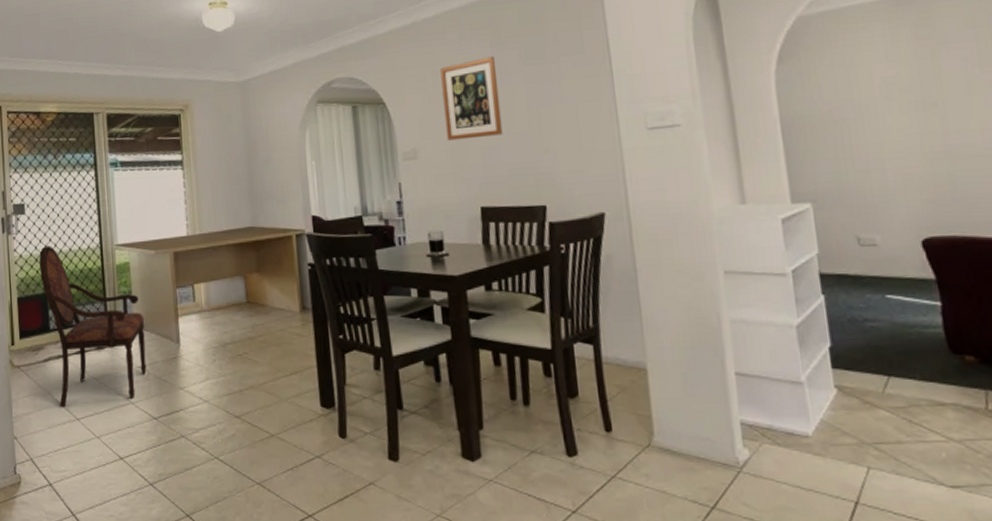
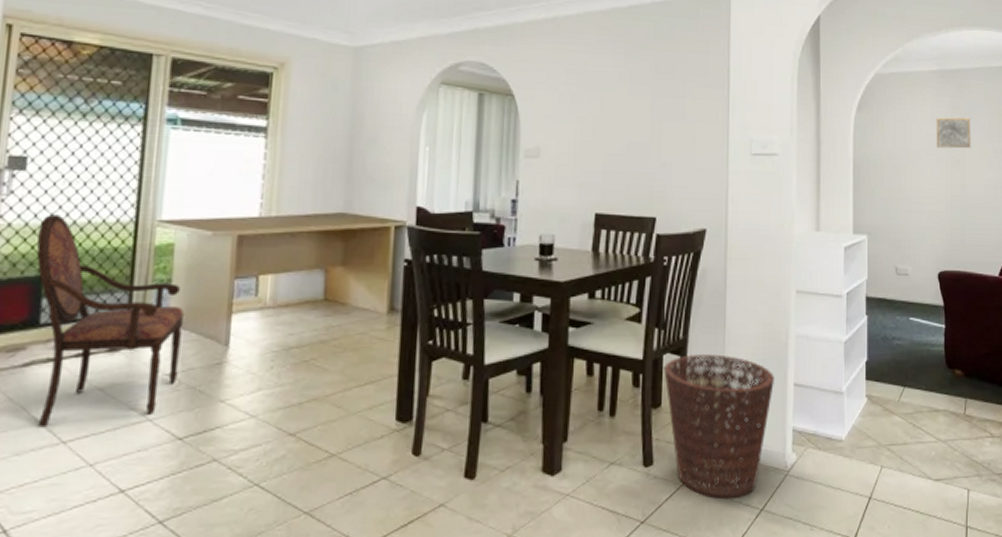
wall art: present [440,56,503,141] -> none [571,64,629,144]
basket: none [576,342,710,495] -> present [664,354,774,500]
wall art: none [893,48,952,91] -> present [936,117,971,149]

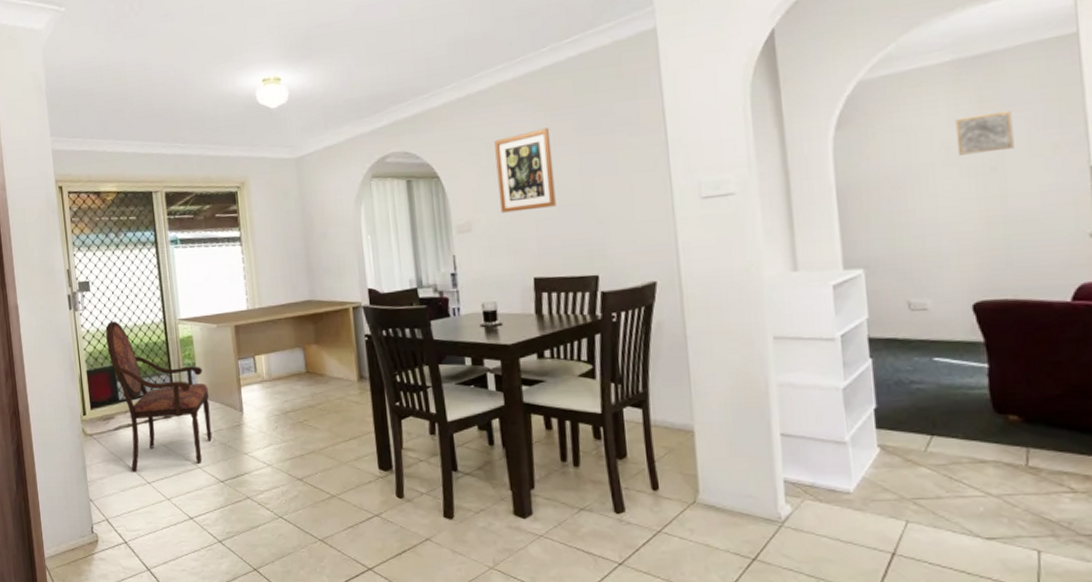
wall art: none [571,64,629,144] -> present [494,128,557,213]
basket: present [664,354,774,500] -> none [625,406,756,548]

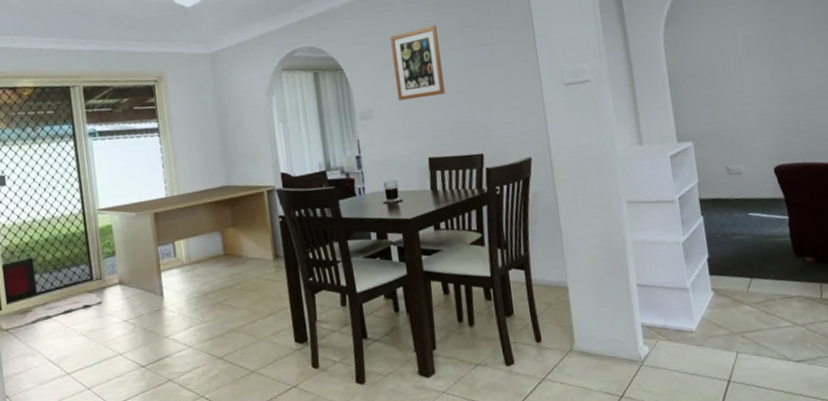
armchair: present [105,321,213,473] -> none [22,214,133,365]
wall art: present [955,110,1014,155] -> none [752,11,795,47]

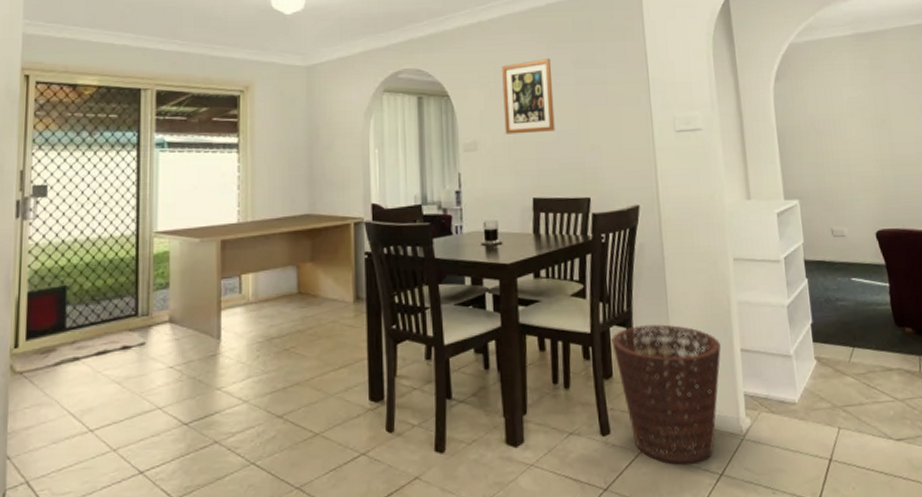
basket: none [511,265,618,390] -> present [612,324,721,466]

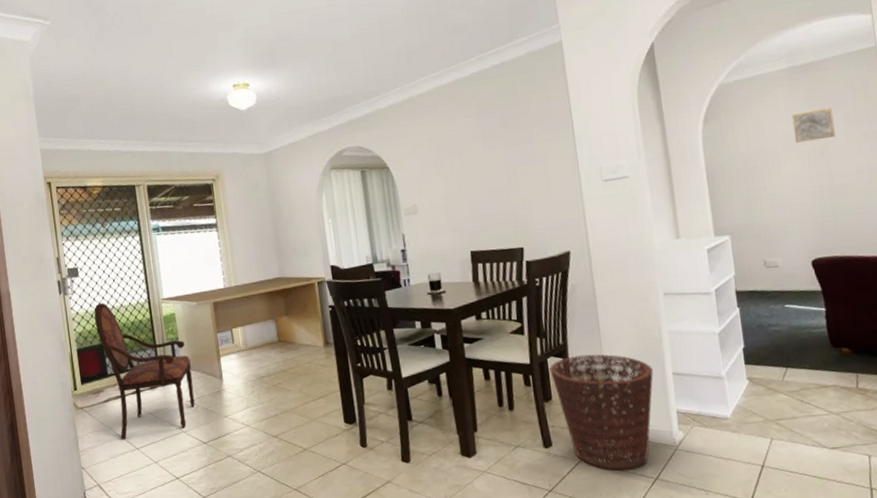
armchair: none [59,233,182,419] -> present [94,303,195,440]
wall art: present [502,58,555,135] -> none [434,124,487,197]
wall art: none [856,77,896,109] -> present [791,107,835,143]

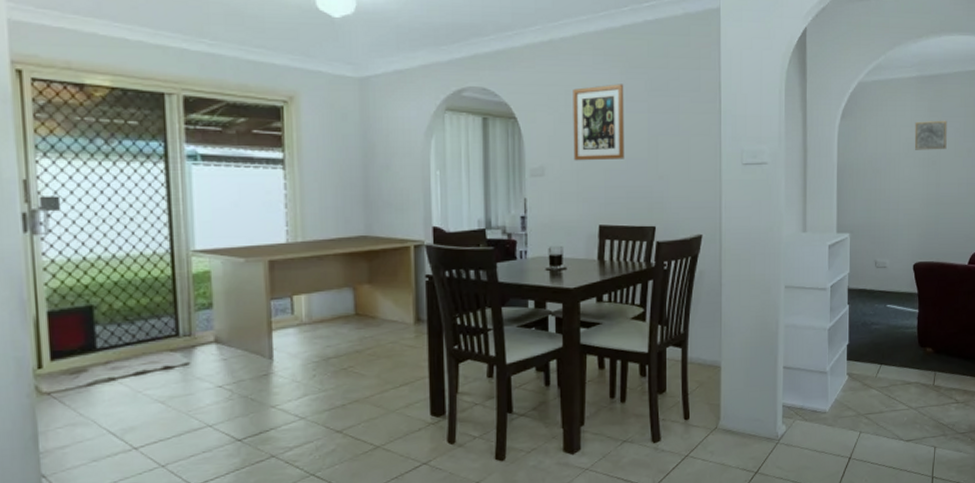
armchair: present [94,303,195,440] -> none [81,249,230,438]
wall art: none [434,124,487,197] -> present [573,84,625,161]
basket: present [550,354,654,472] -> none [668,345,766,466]

